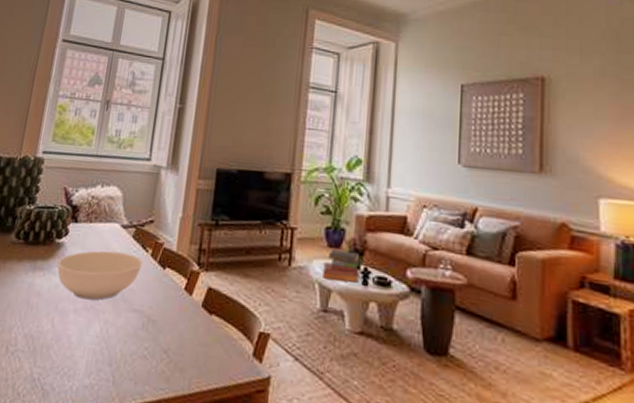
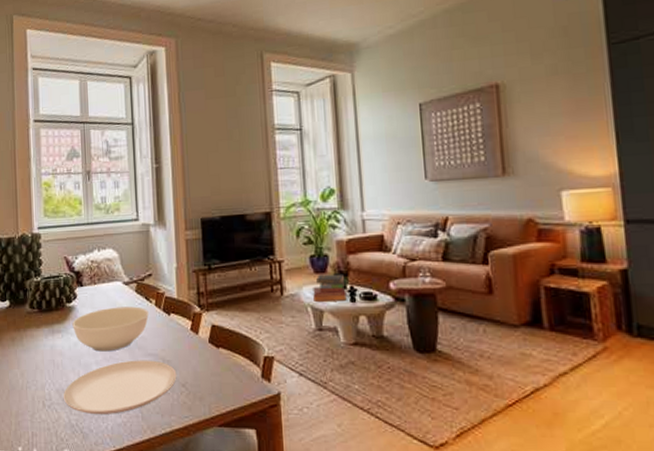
plate: none [30,313,161,374] -> present [64,360,177,415]

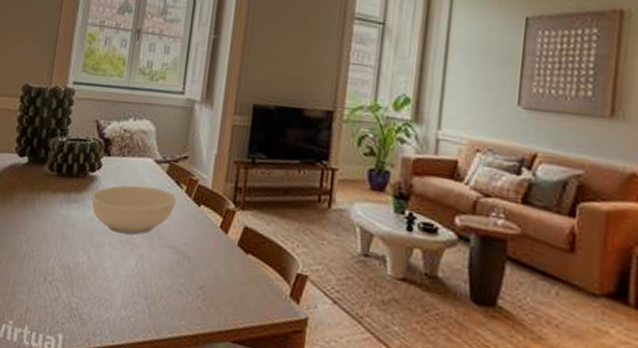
plate: present [64,360,177,415] -> none [67,248,196,306]
books: present [313,273,347,302] -> none [364,192,405,228]

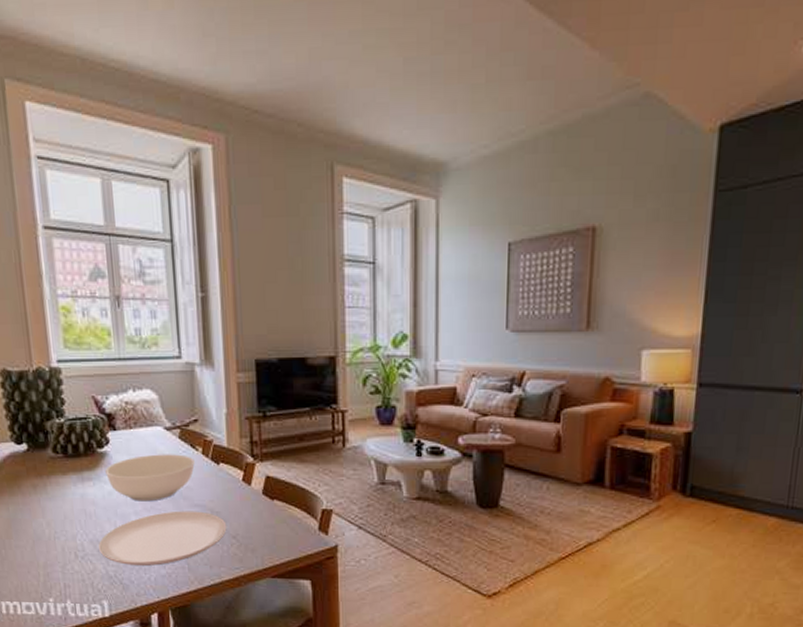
plate: none [67,248,196,306] -> present [99,510,227,567]

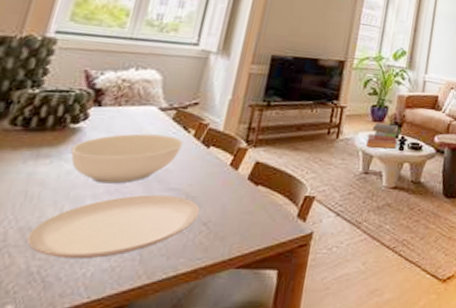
books: none [377,426,413,455] -> present [366,123,398,149]

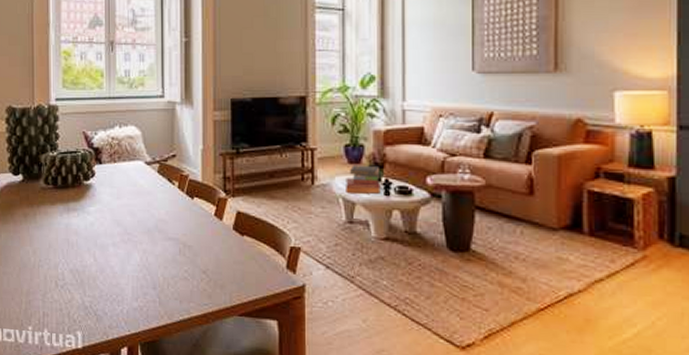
plate: present [27,194,201,259] -> none [78,243,198,298]
bowl: present [70,133,184,184] -> none [89,187,171,234]

